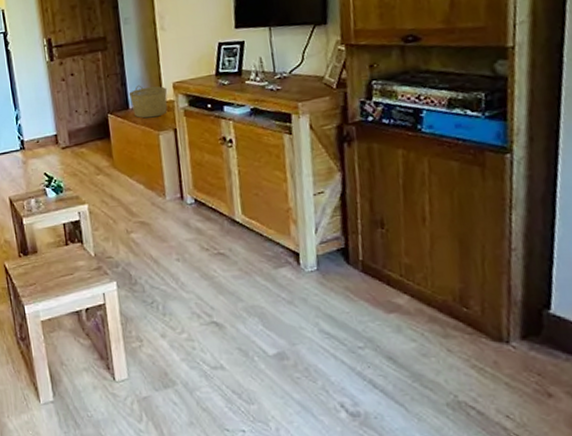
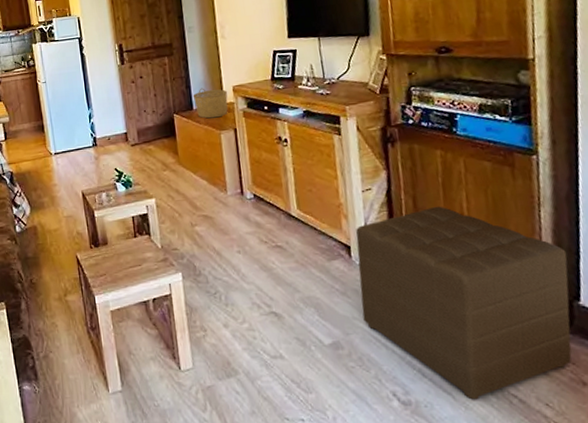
ottoman: none [305,209,539,411] -> present [355,206,572,400]

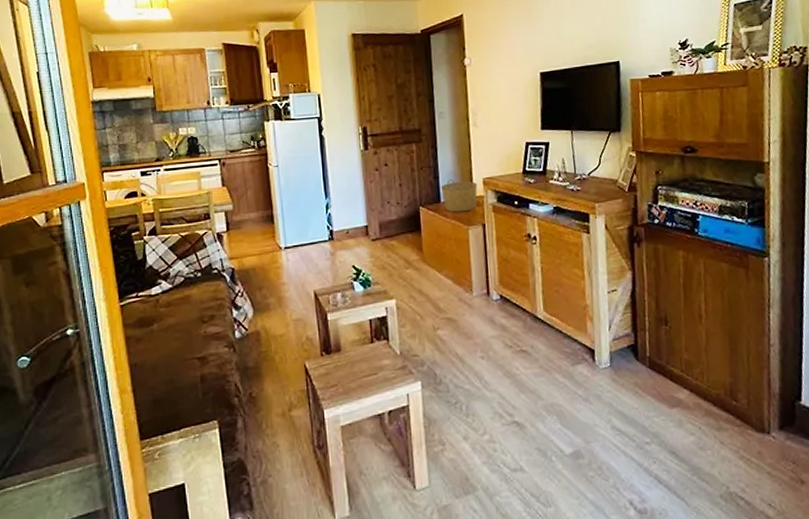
ottoman: present [355,206,572,400] -> none [600,307,793,504]

